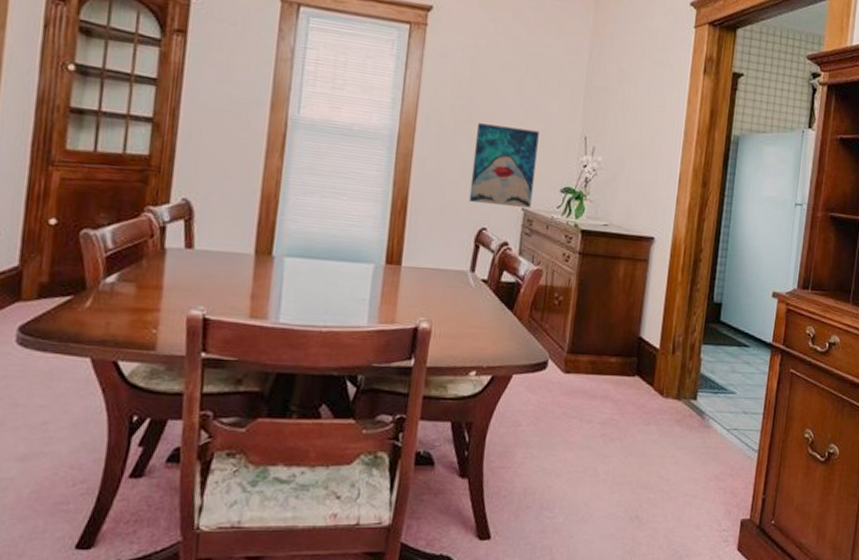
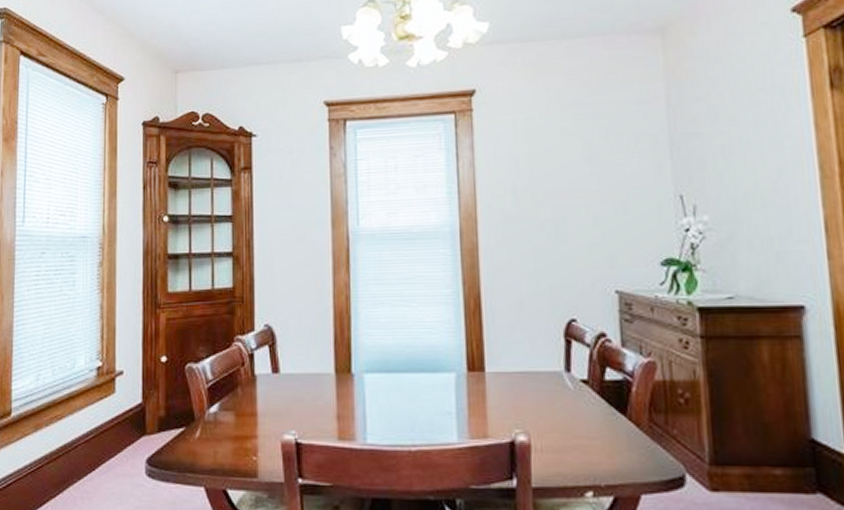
wall art: present [469,123,539,208] -> none [544,199,627,291]

